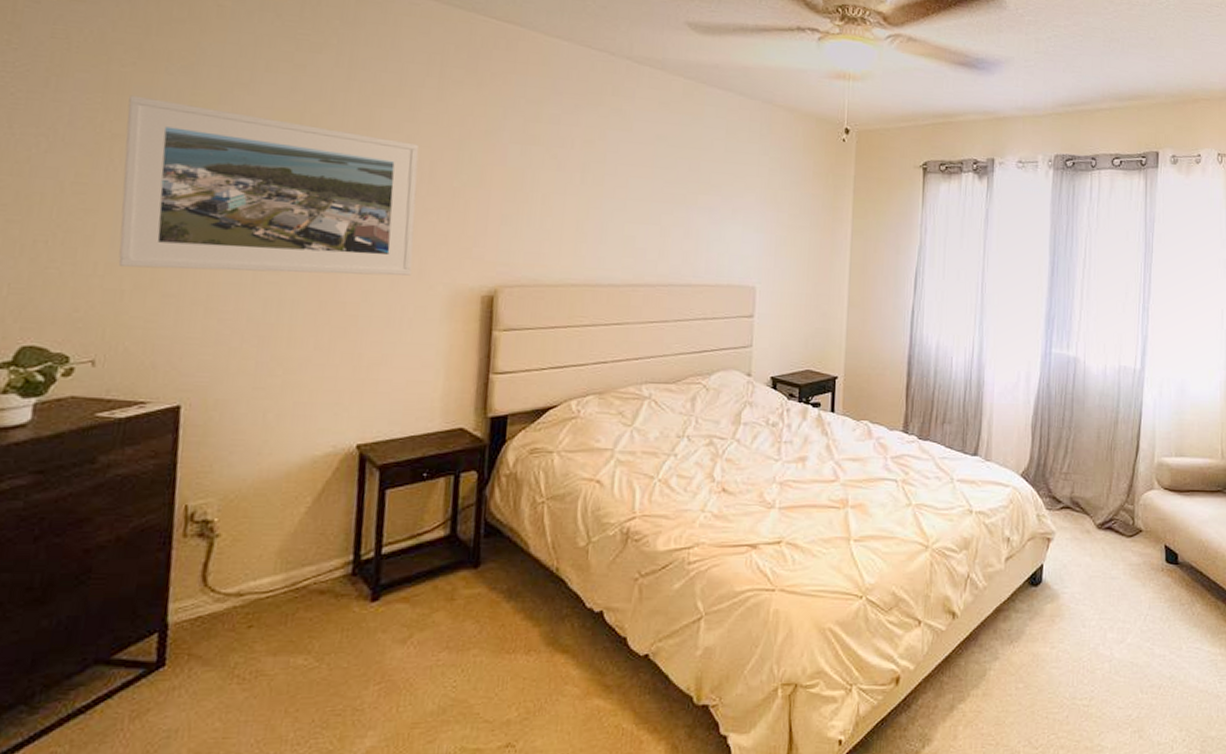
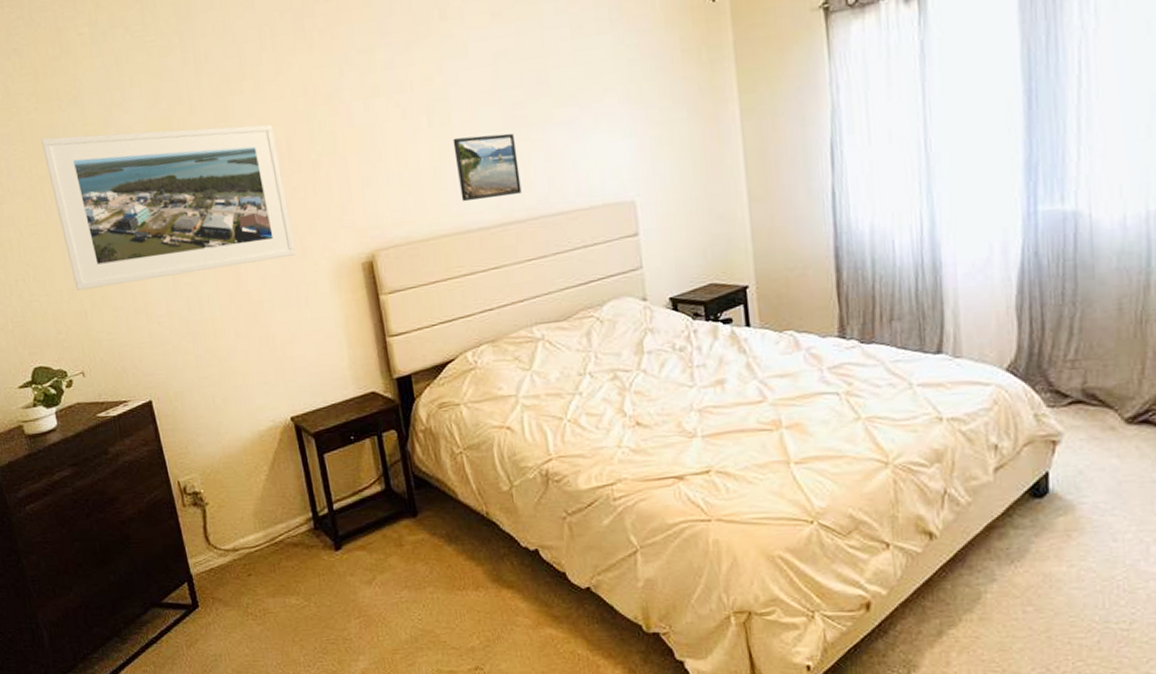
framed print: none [598,198,660,260] -> present [452,133,522,202]

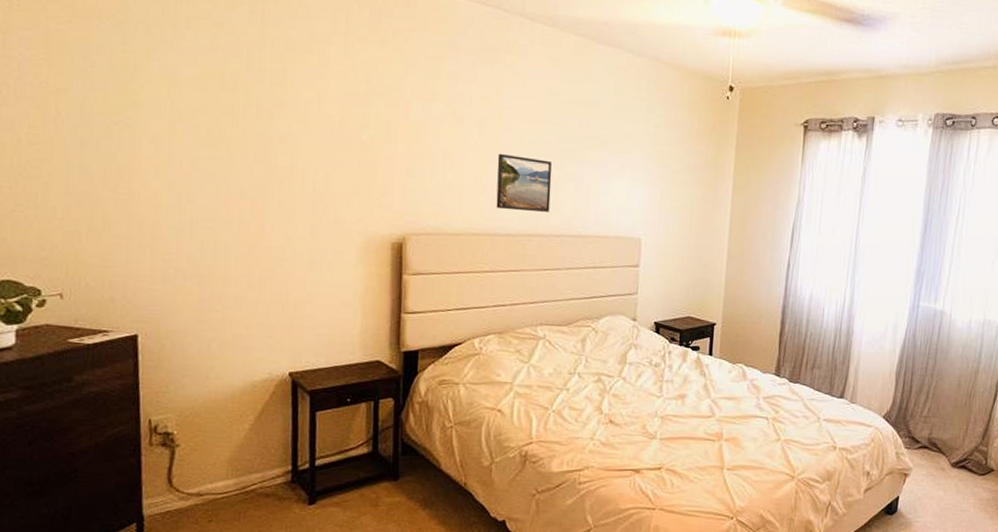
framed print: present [41,124,296,290] -> none [68,51,330,223]

